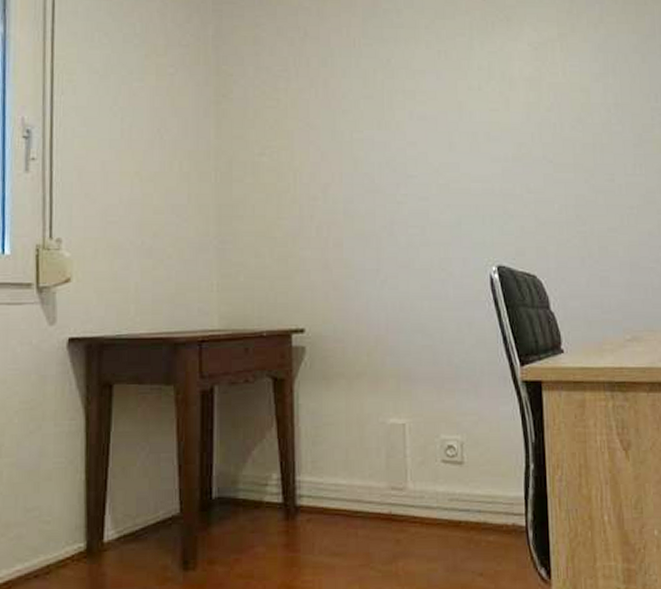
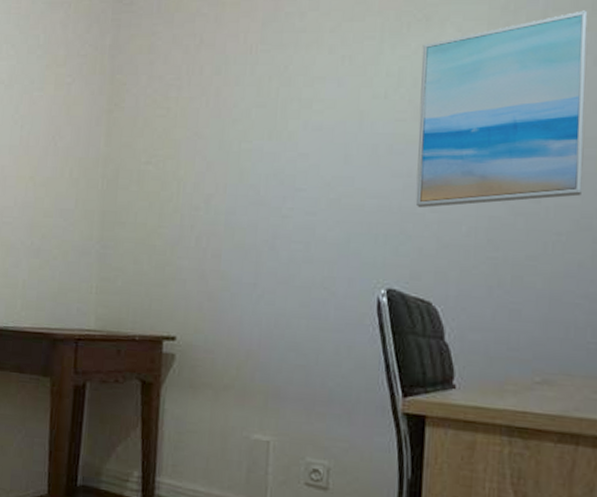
wall art: none [506,16,645,190] -> present [415,10,588,208]

